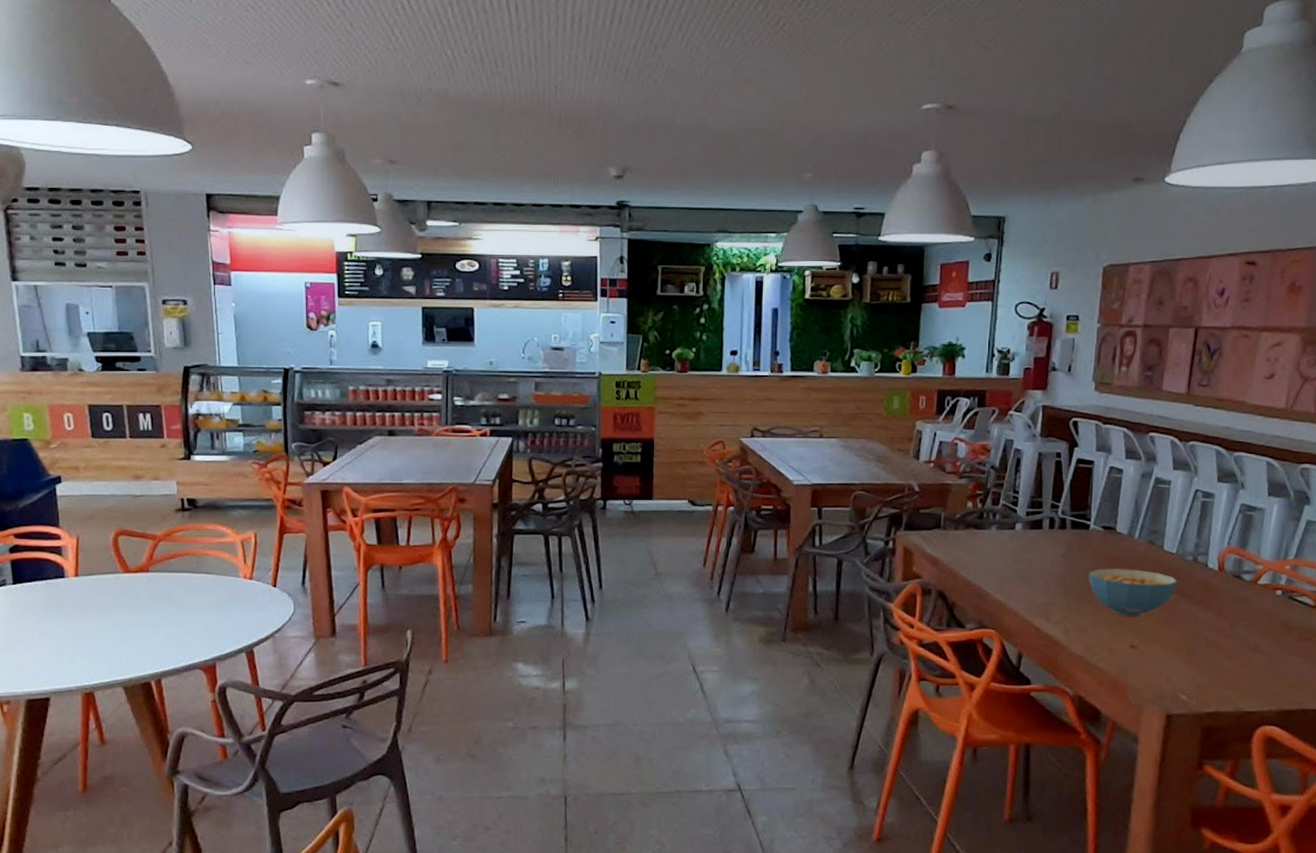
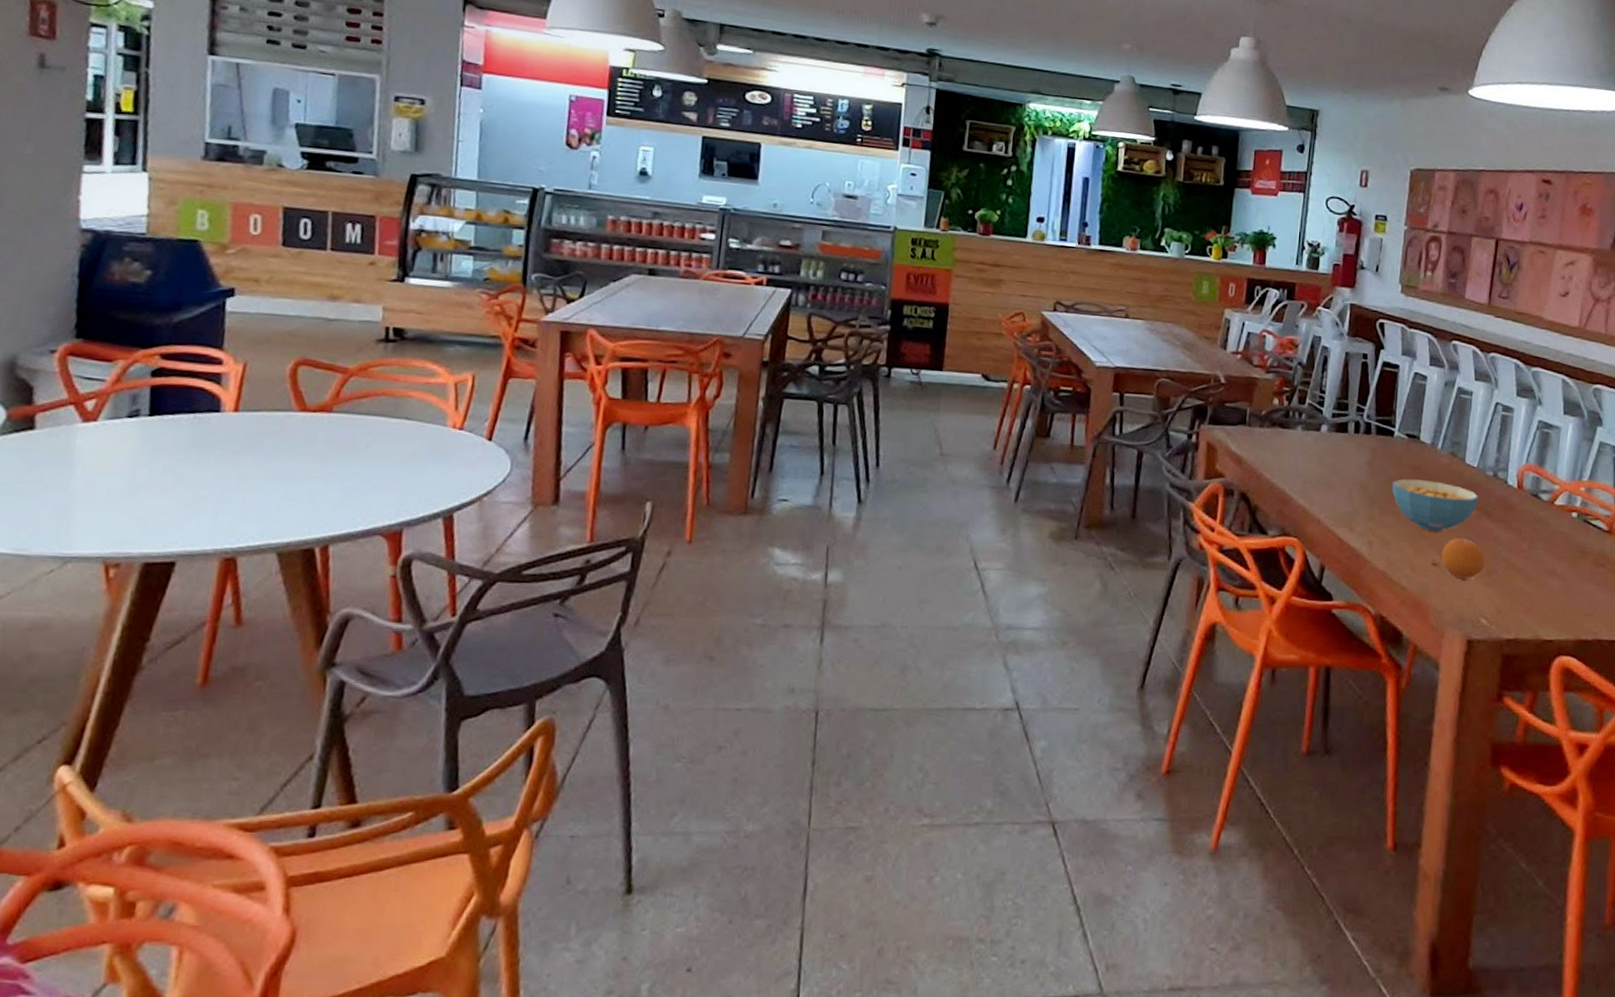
fruit: none [1139,622,1185,659] -> present [1441,538,1485,579]

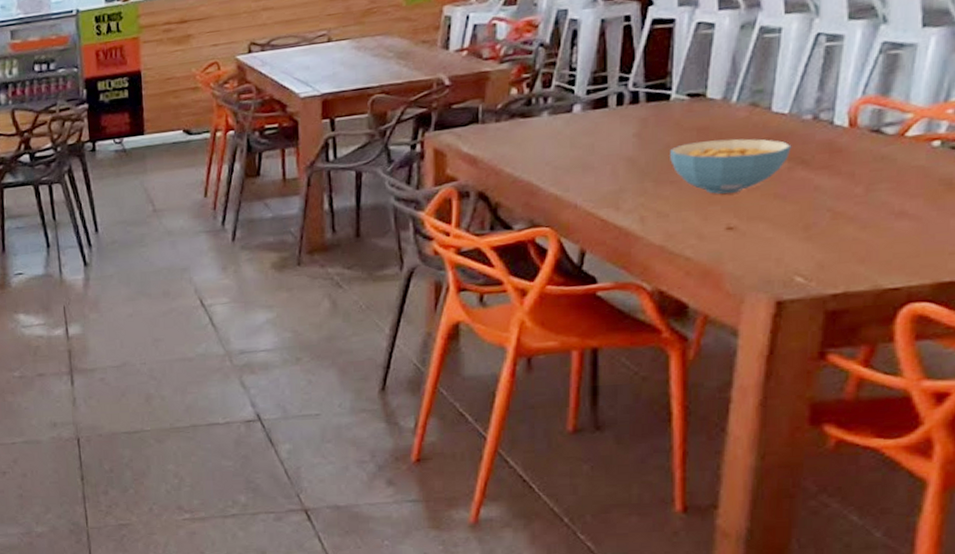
fruit: present [1441,538,1485,579] -> none [738,195,801,239]

